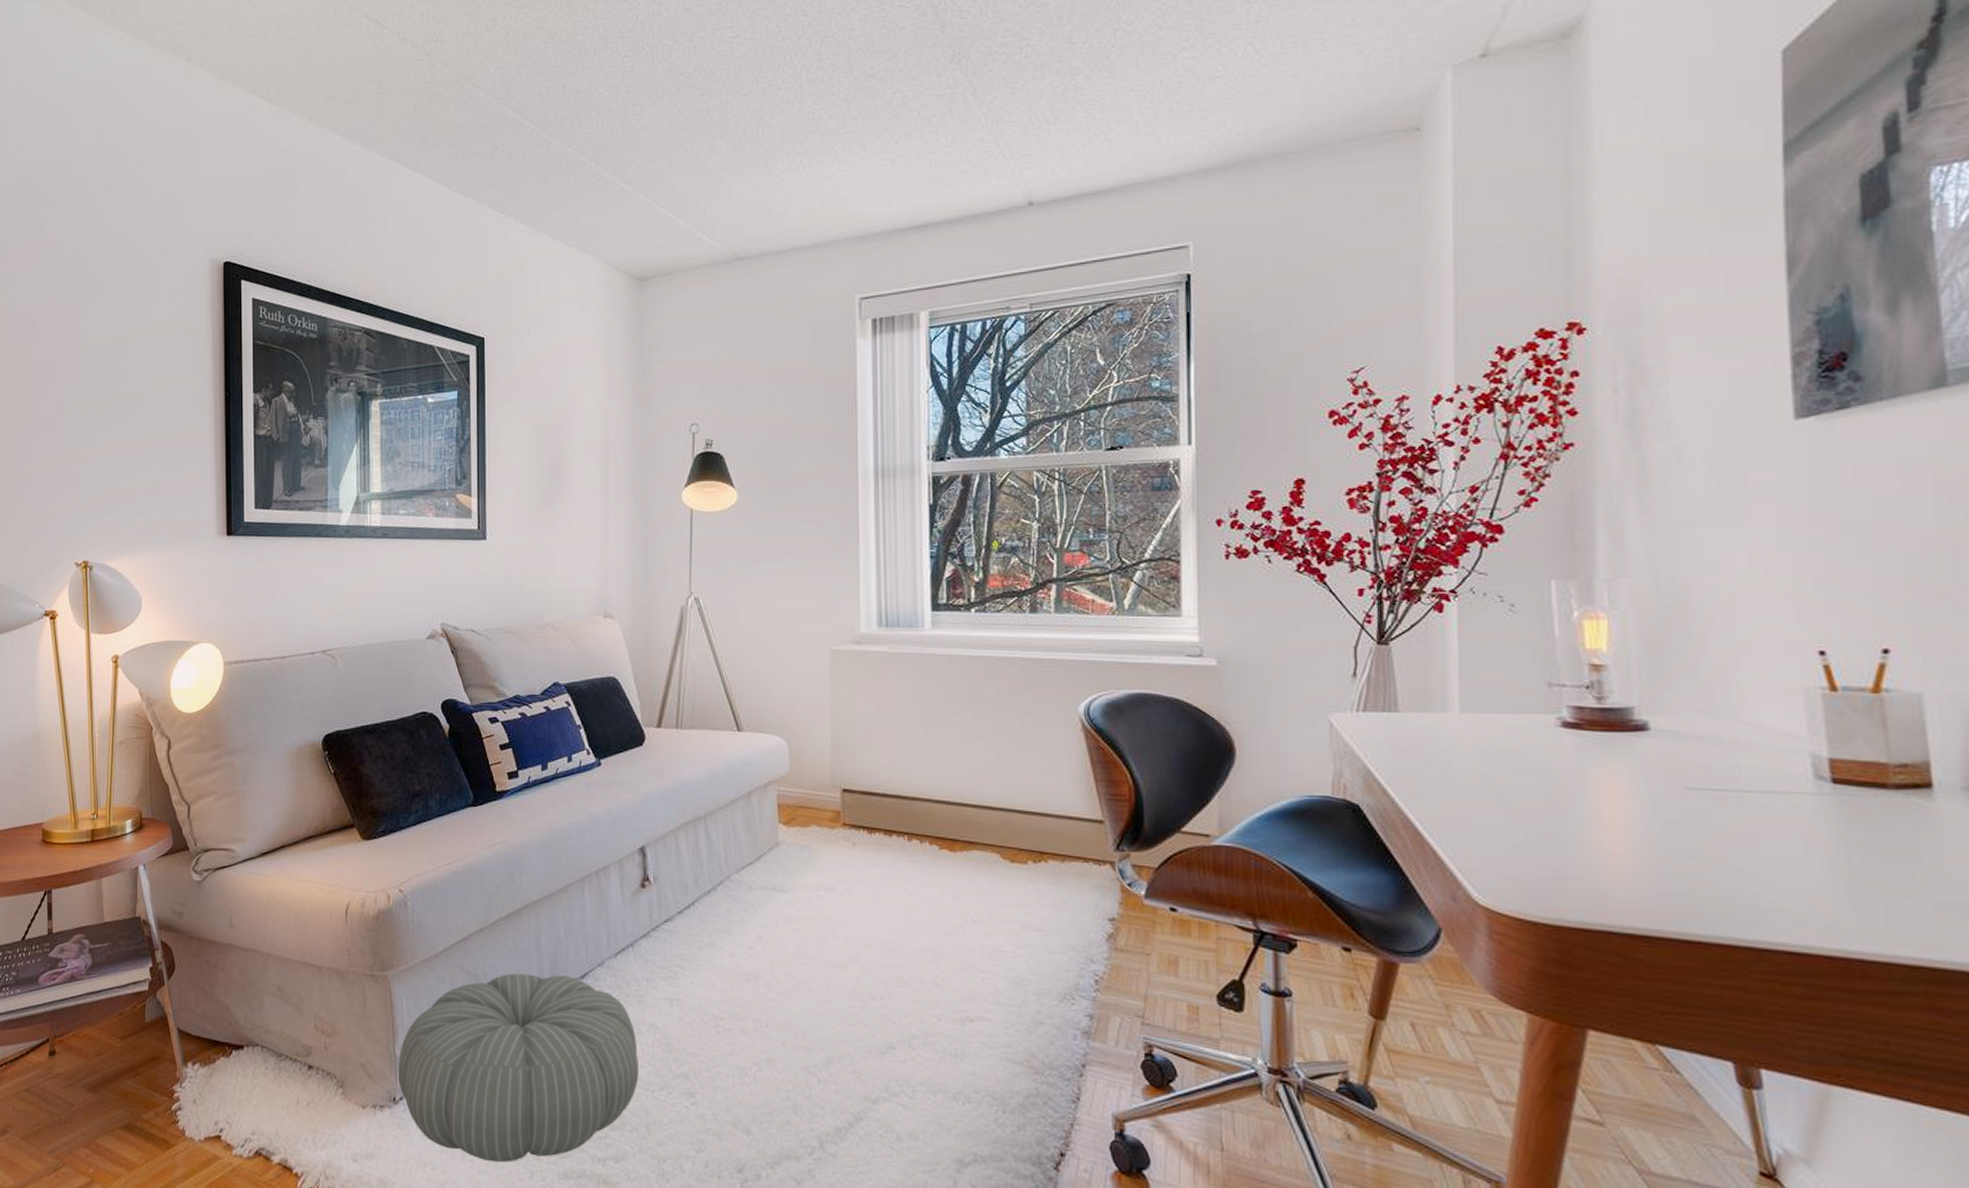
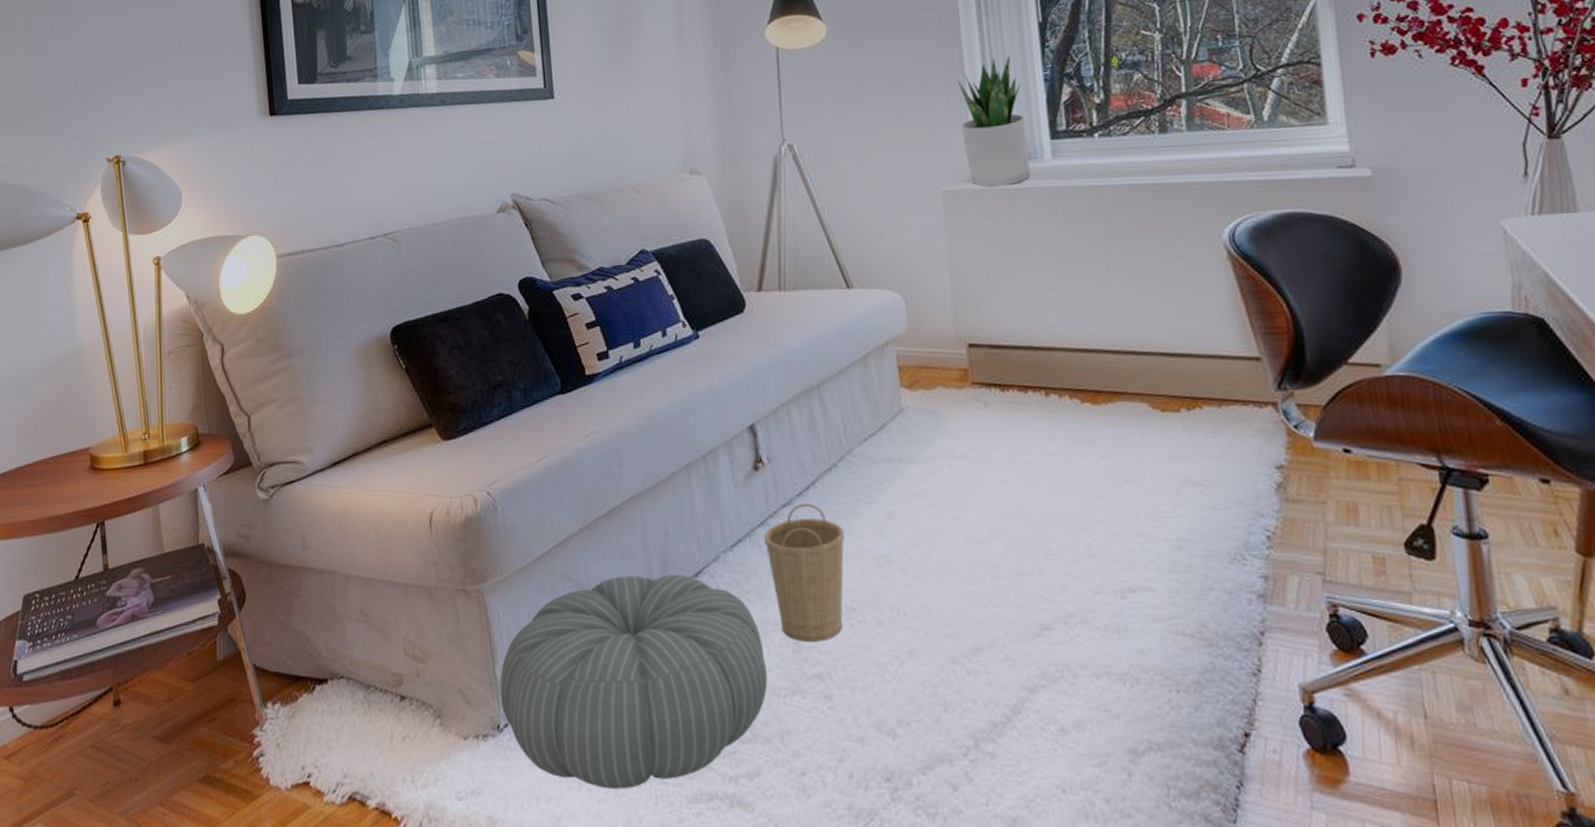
basket: none [646,920,717,1044] -> present [764,503,845,642]
planter: none [851,532,912,650] -> present [956,55,1031,188]

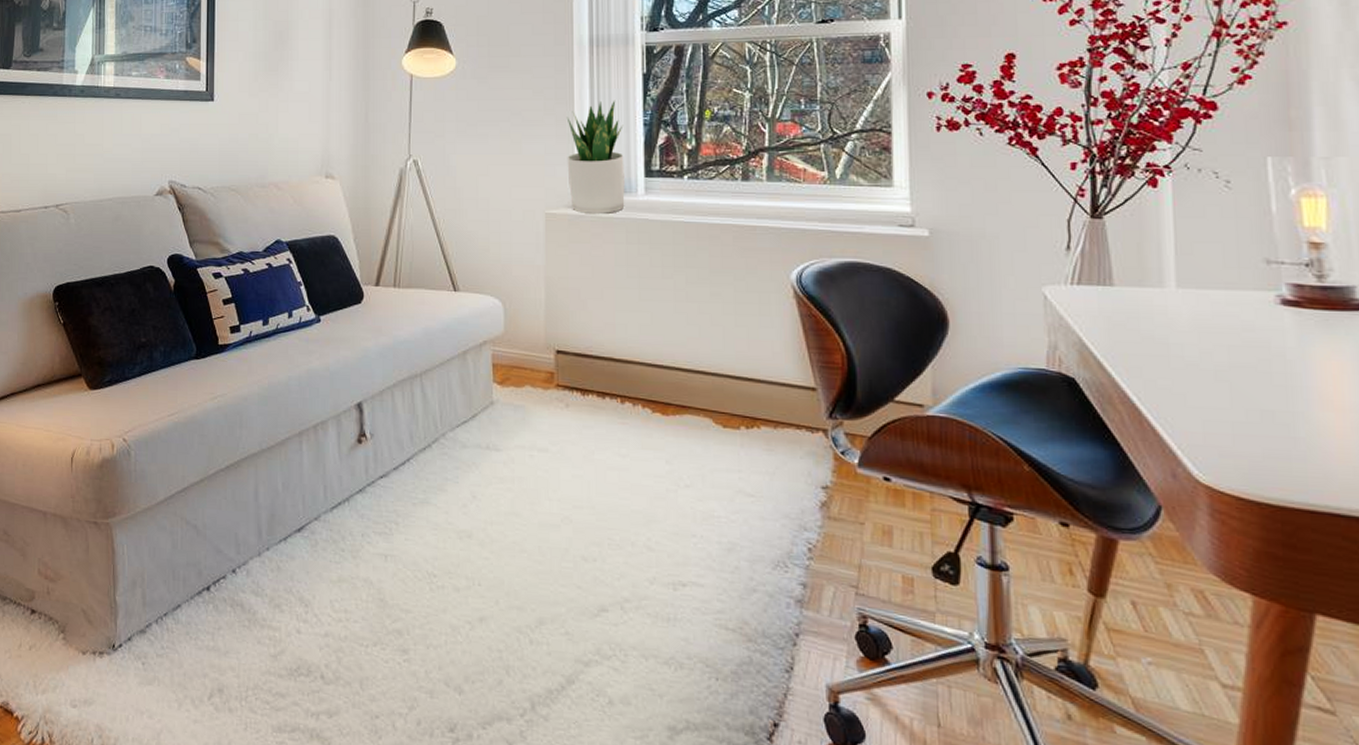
pouf: present [499,574,768,790] -> none [117,524,352,714]
basket: present [764,503,845,642] -> none [361,476,432,601]

